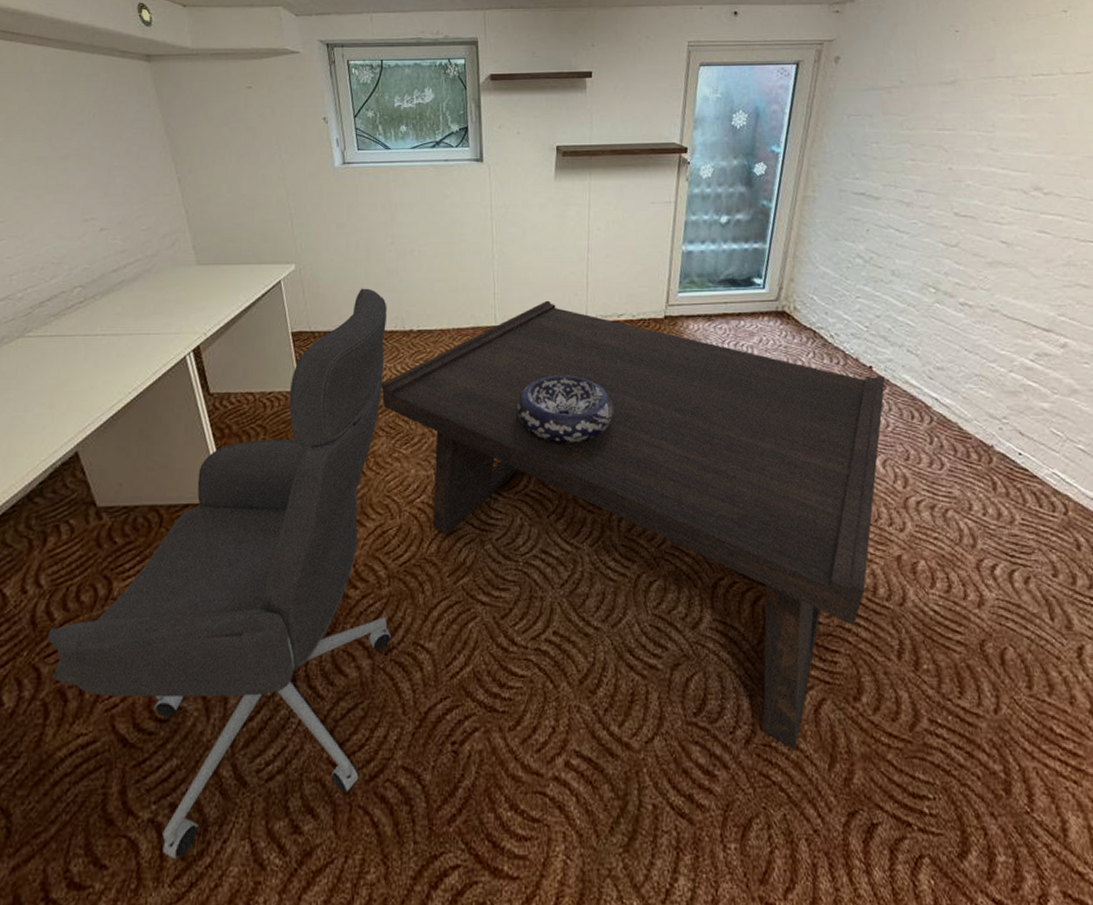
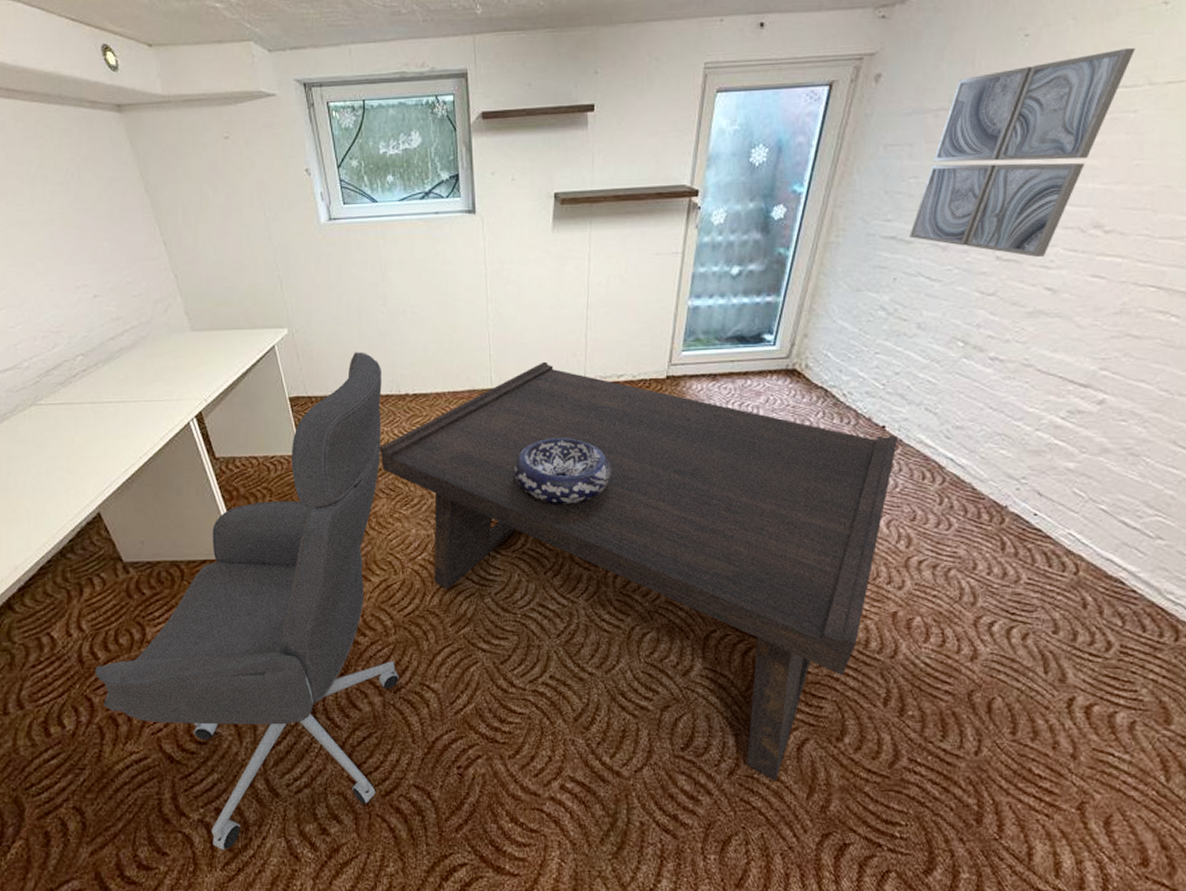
wall art: none [877,44,1047,214] -> present [910,47,1135,257]

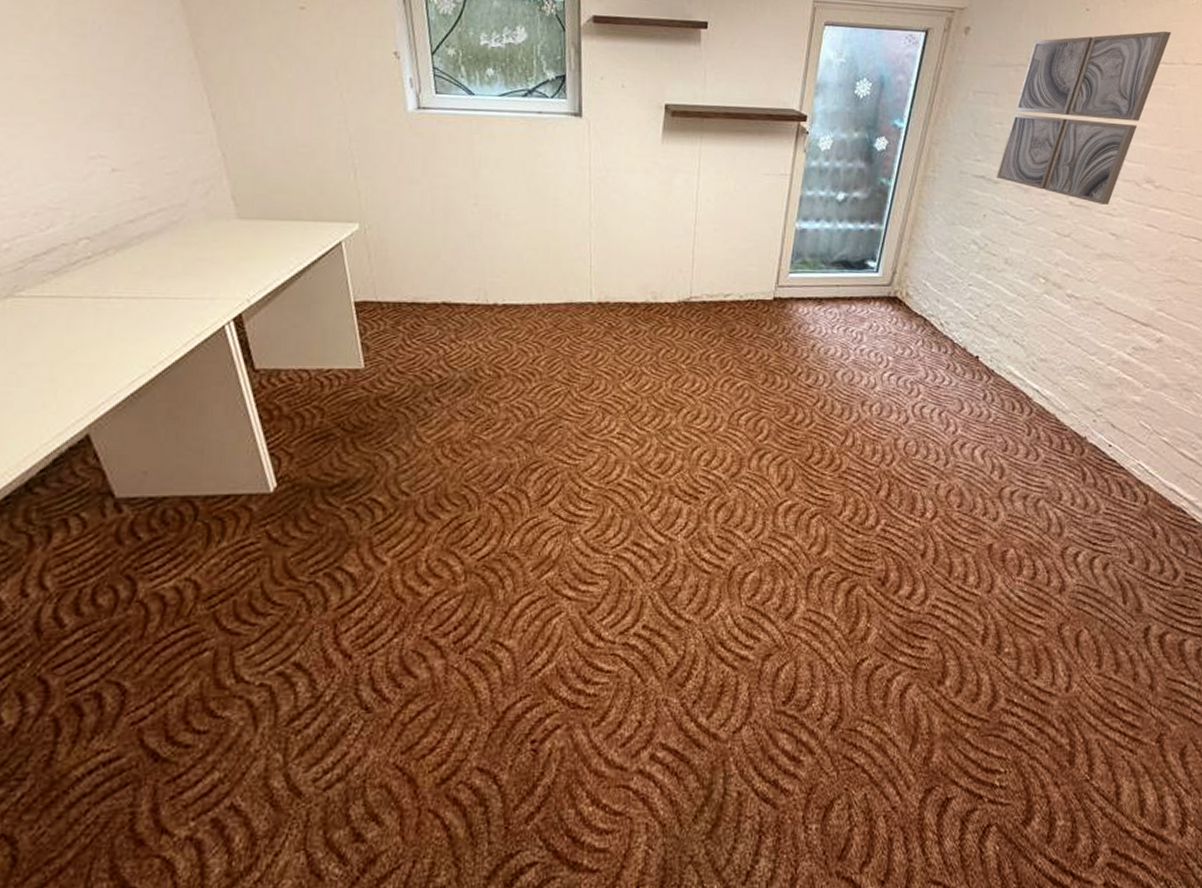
office chair: present [95,352,399,850] -> none [56,254,468,876]
coffee table: present [379,361,899,781] -> none [460,276,991,733]
decorative bowl: present [514,437,612,504] -> none [611,358,716,431]

